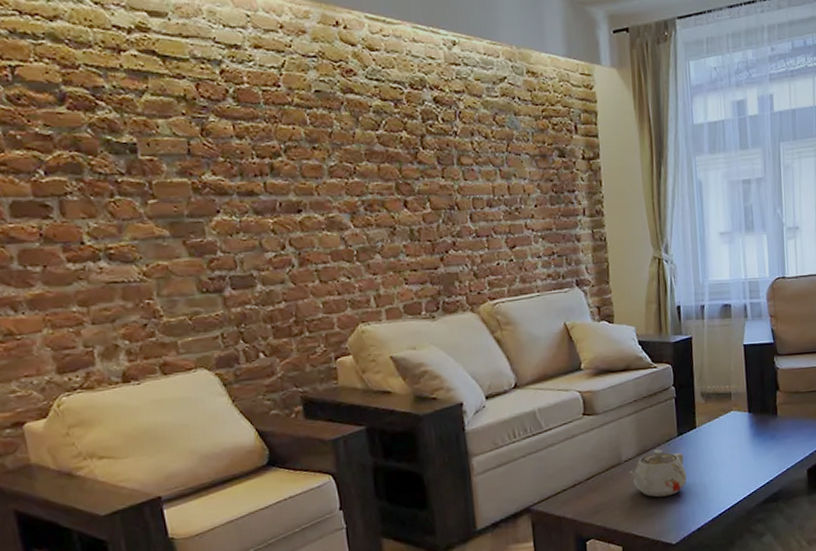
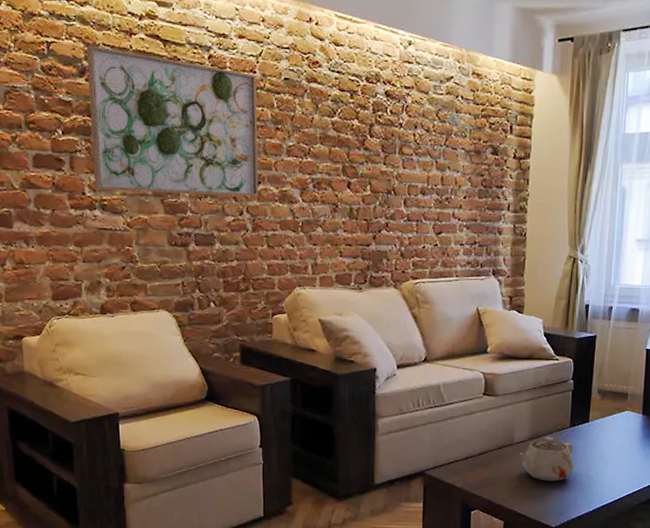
wall art: none [63,67,301,238] -> present [86,45,259,197]

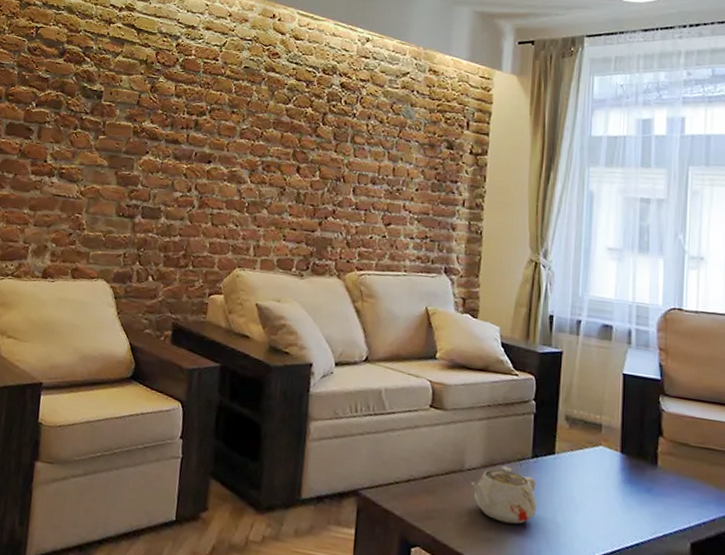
wall art: present [86,45,259,197] -> none [56,31,218,175]

